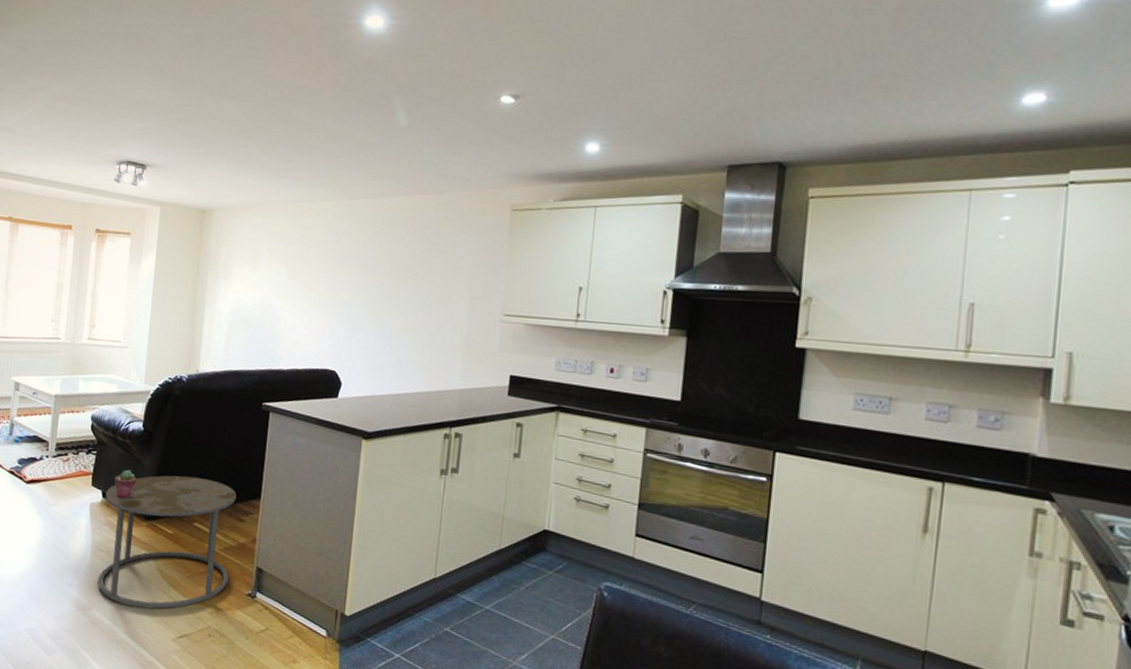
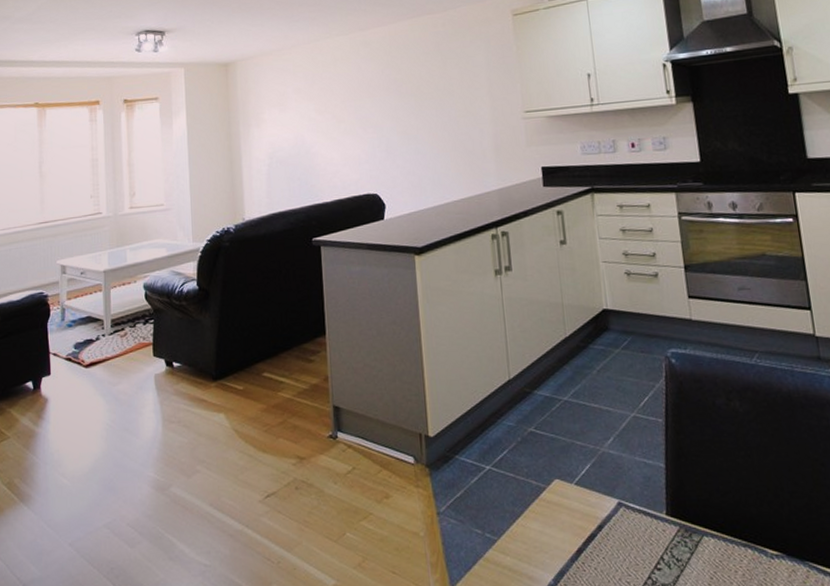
side table: present [97,475,237,610] -> none [168,325,307,476]
potted succulent: present [114,469,136,499] -> none [176,332,198,364]

